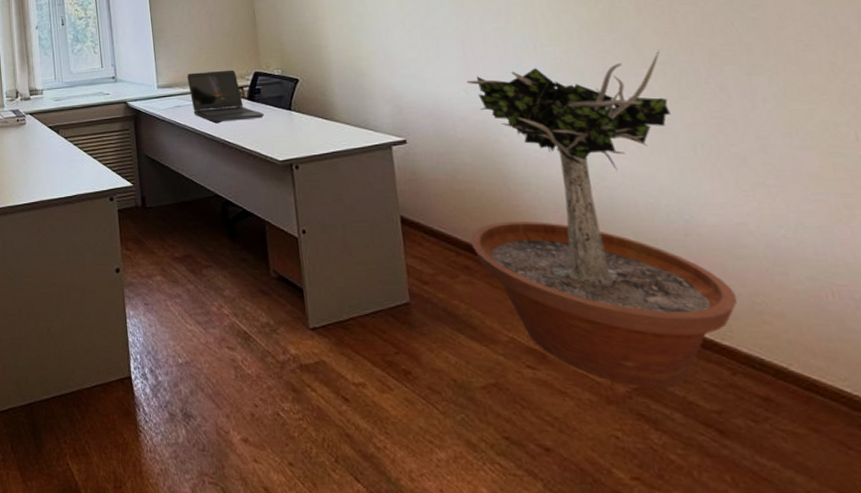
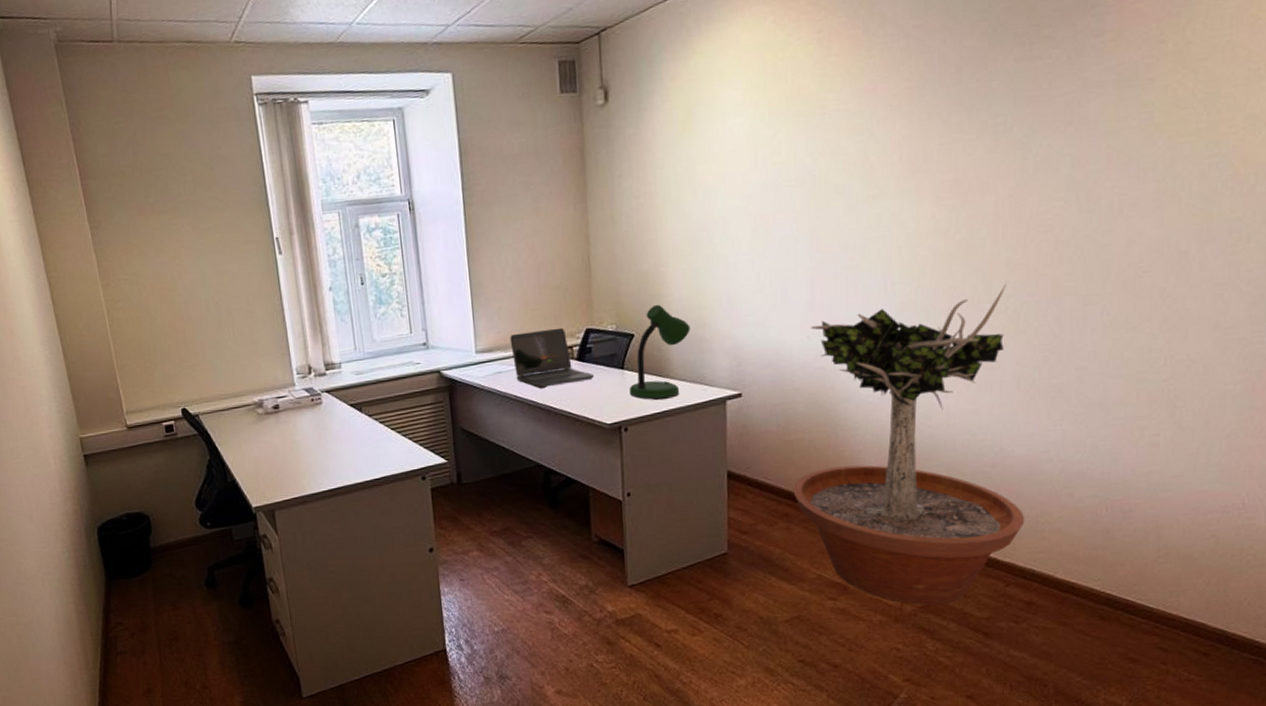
desk lamp: none [297,53,351,142] -> present [629,304,690,400]

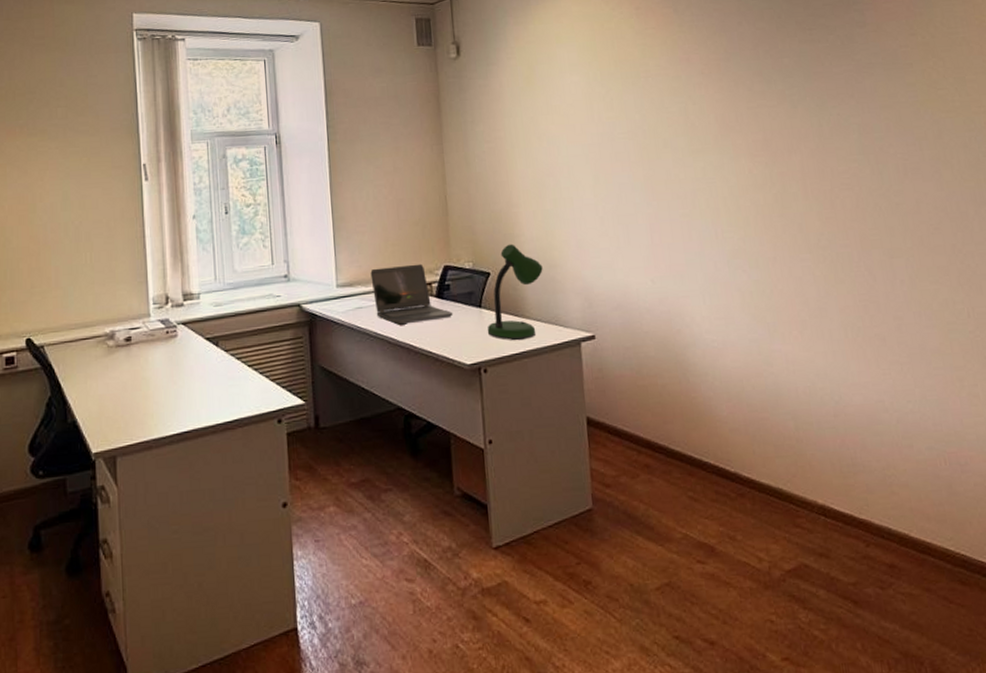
potted tree: present [793,284,1025,606] -> none [651,236,873,570]

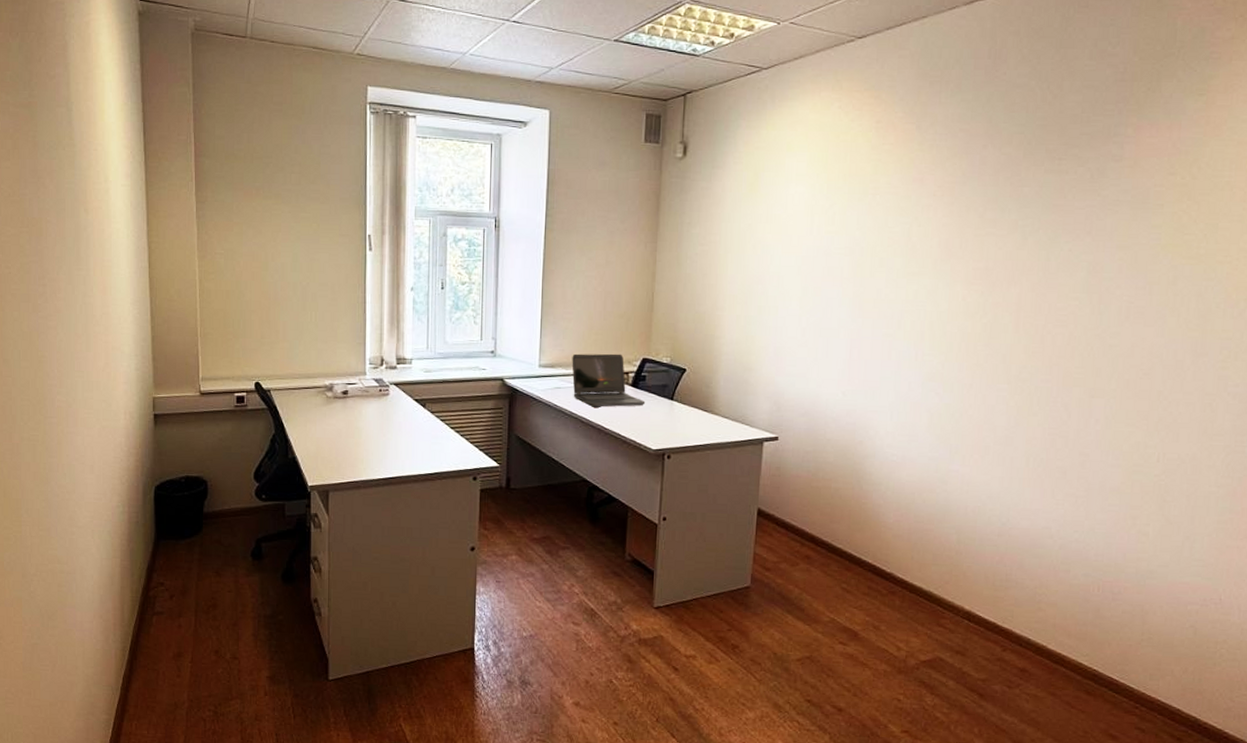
desk lamp: present [487,244,543,341] -> none [675,344,738,434]

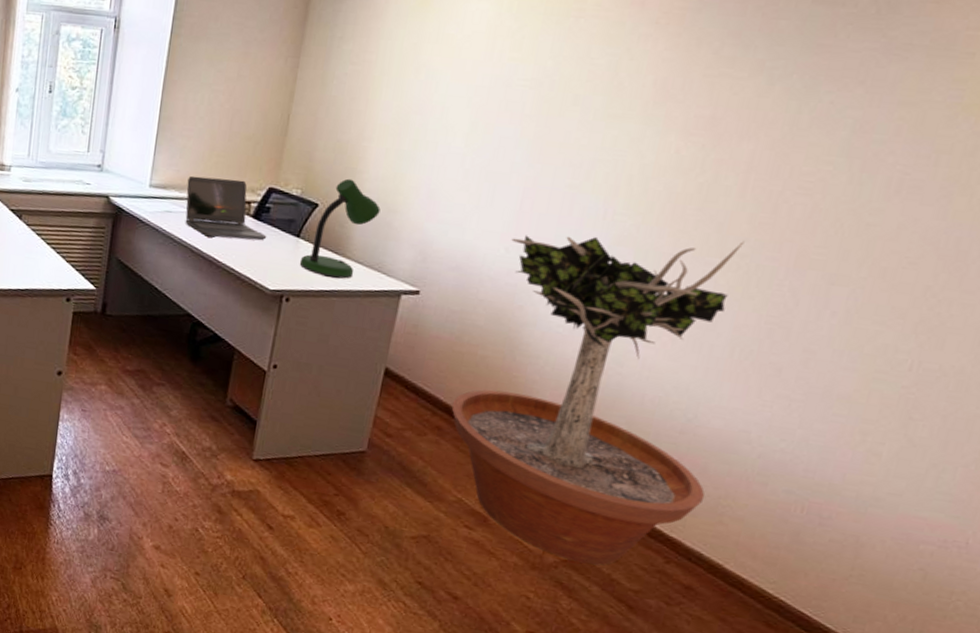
desk lamp: none [675,344,738,434] -> present [299,178,381,279]
potted tree: none [816,369,1025,662] -> present [451,235,744,565]

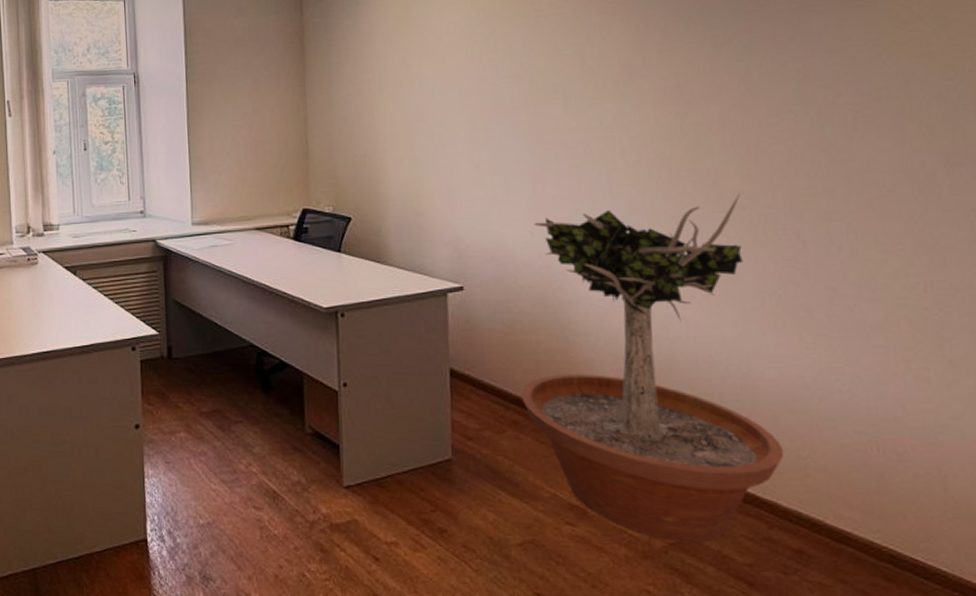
laptop computer: present [185,175,267,241] -> none [226,206,311,265]
desk lamp: present [299,178,381,279] -> none [345,189,409,287]

